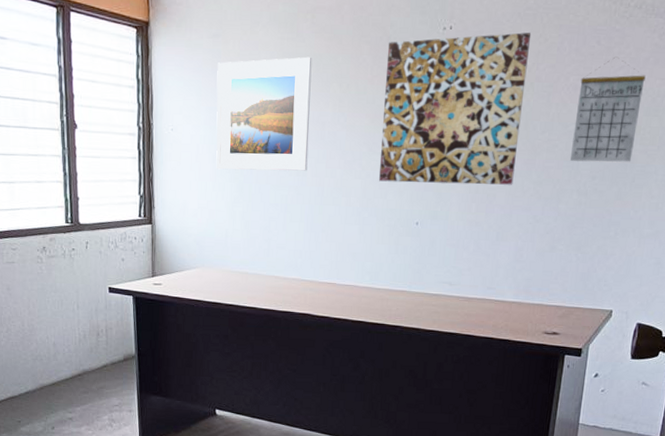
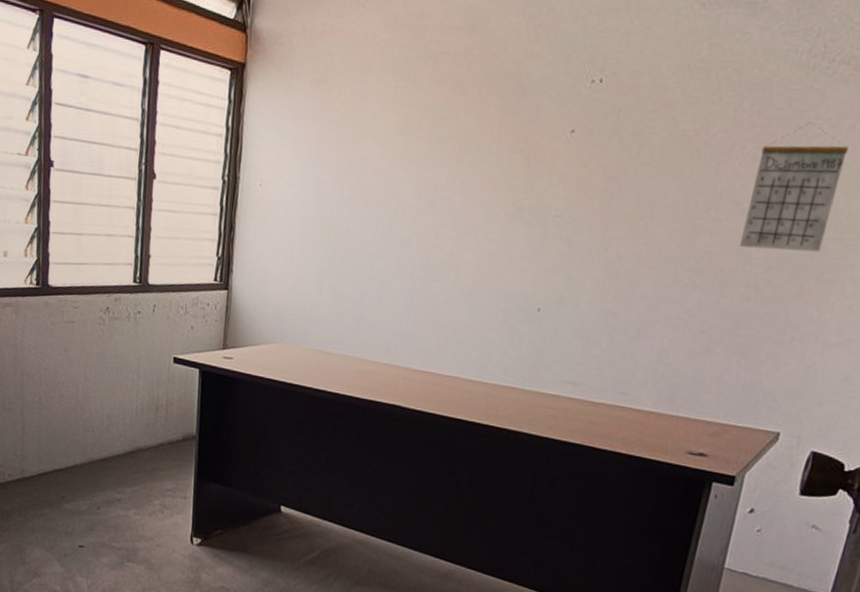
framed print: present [216,56,312,171] -> none [306,108,430,241]
wall art: present [379,32,532,185] -> none [497,89,703,272]

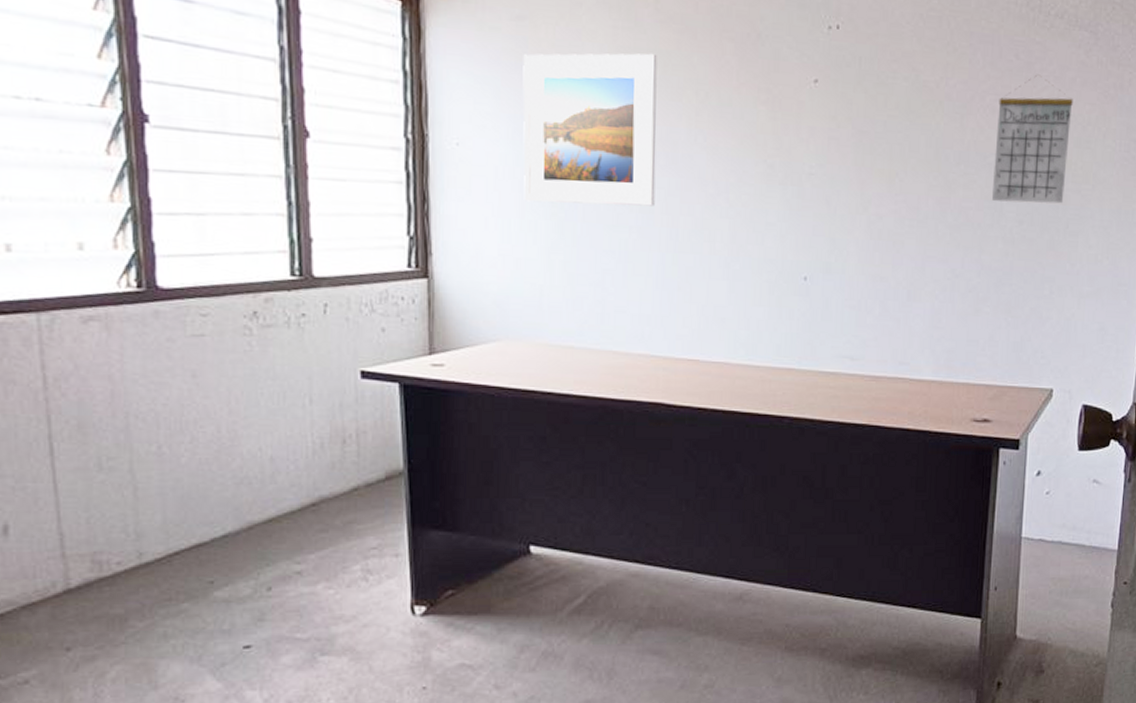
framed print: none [306,108,430,241] -> present [522,53,657,207]

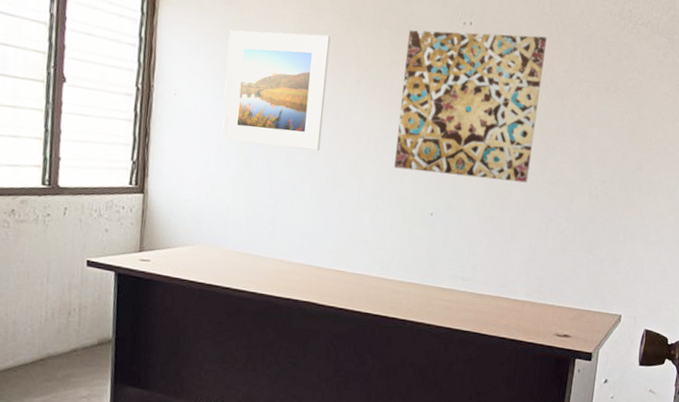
wall art: none [753,38,937,230] -> present [394,30,547,183]
calendar: present [991,75,1073,204] -> none [582,69,652,170]

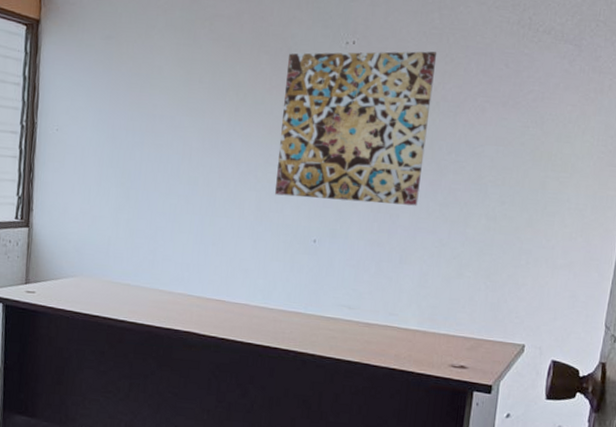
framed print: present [221,30,331,151] -> none [101,63,209,180]

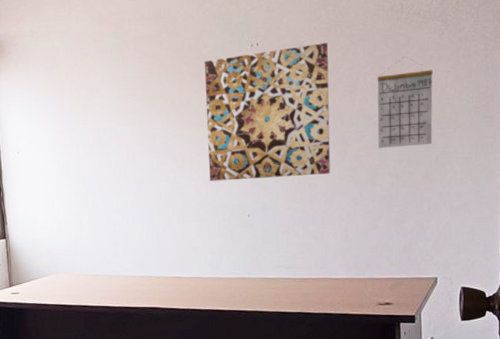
calendar: none [477,81,556,189] -> present [377,57,433,148]

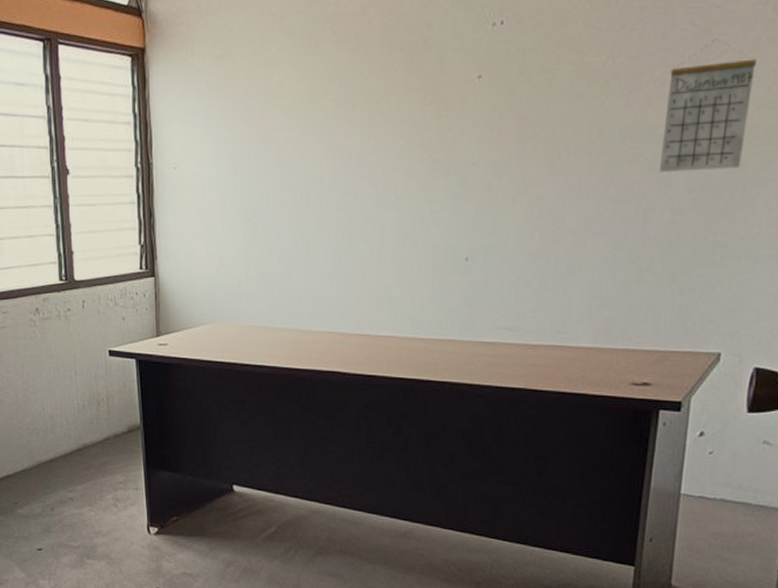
wall art: present [204,43,331,181] -> none [419,20,605,212]

